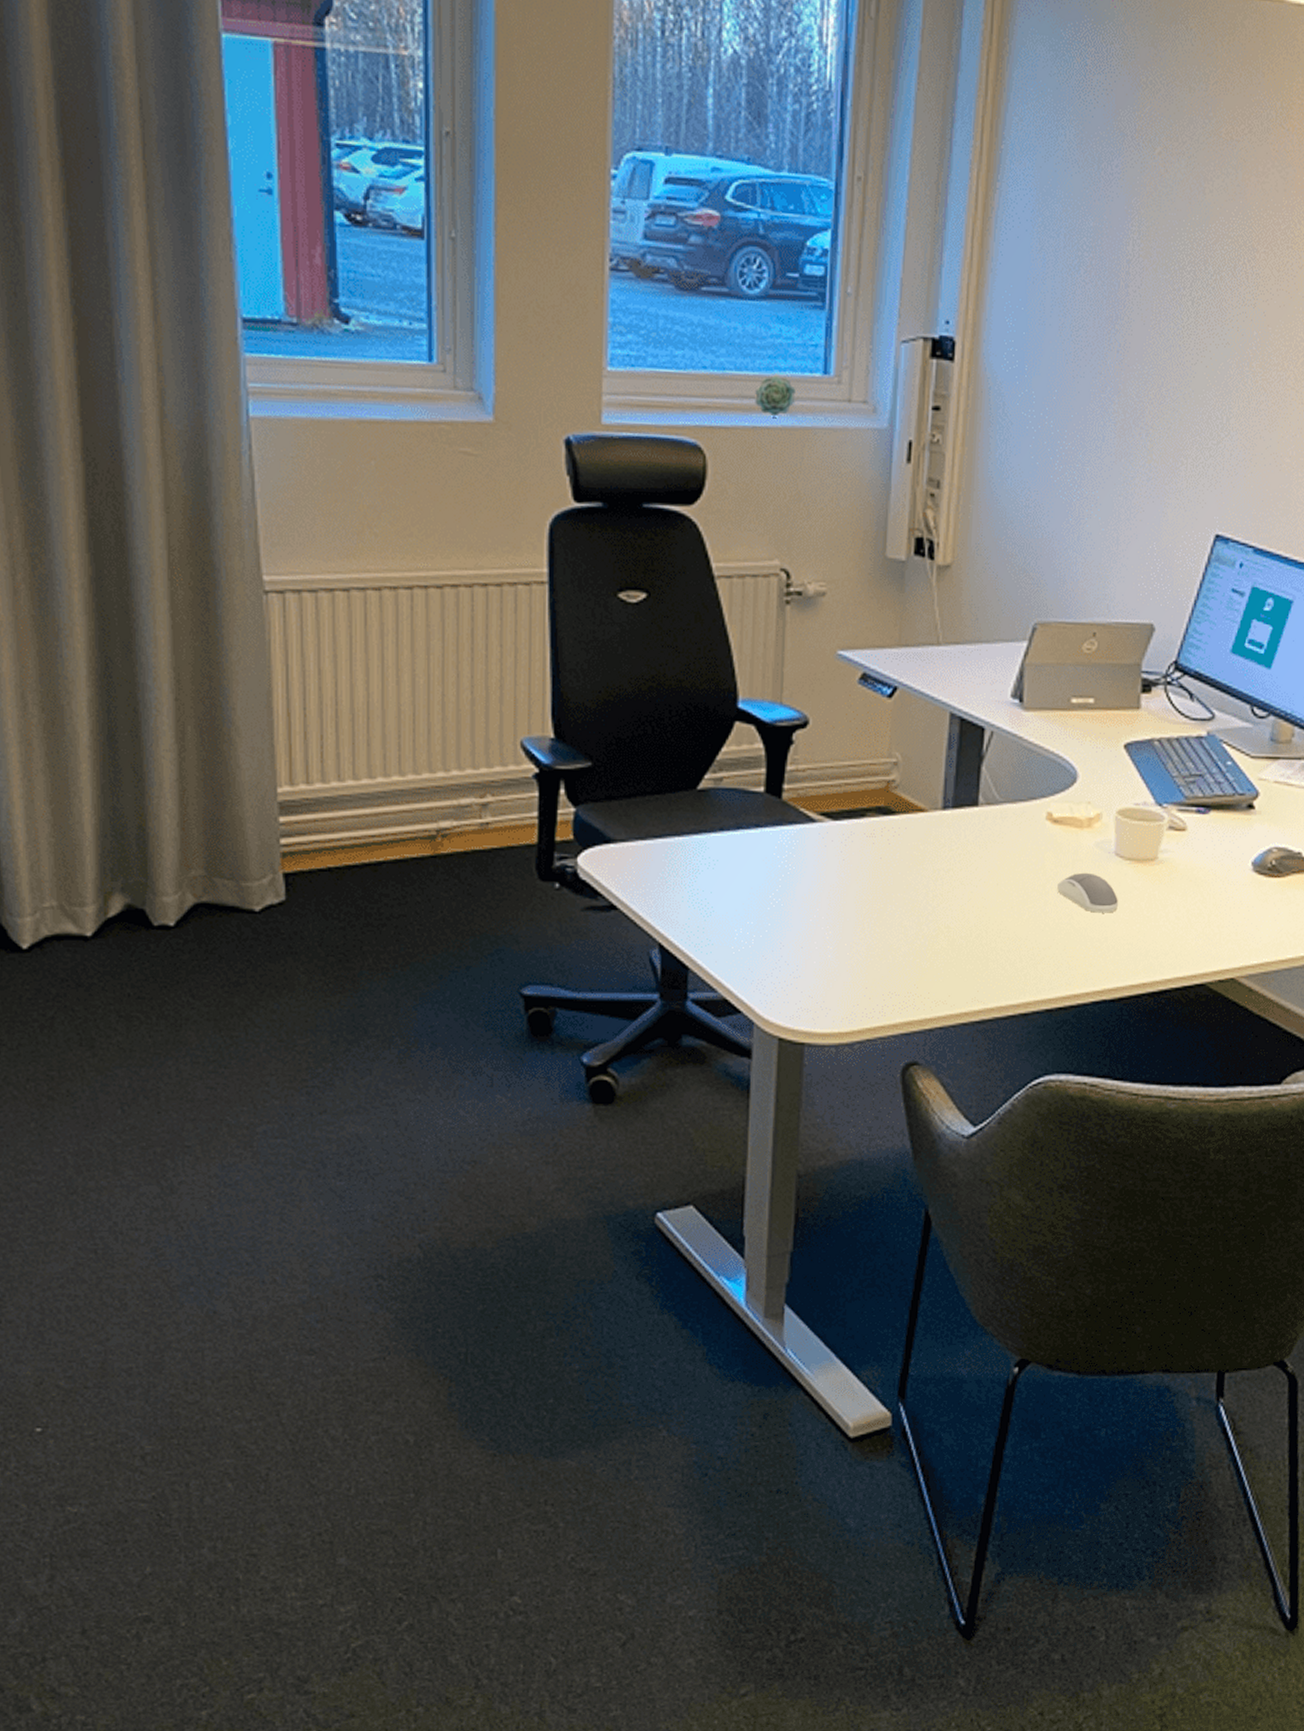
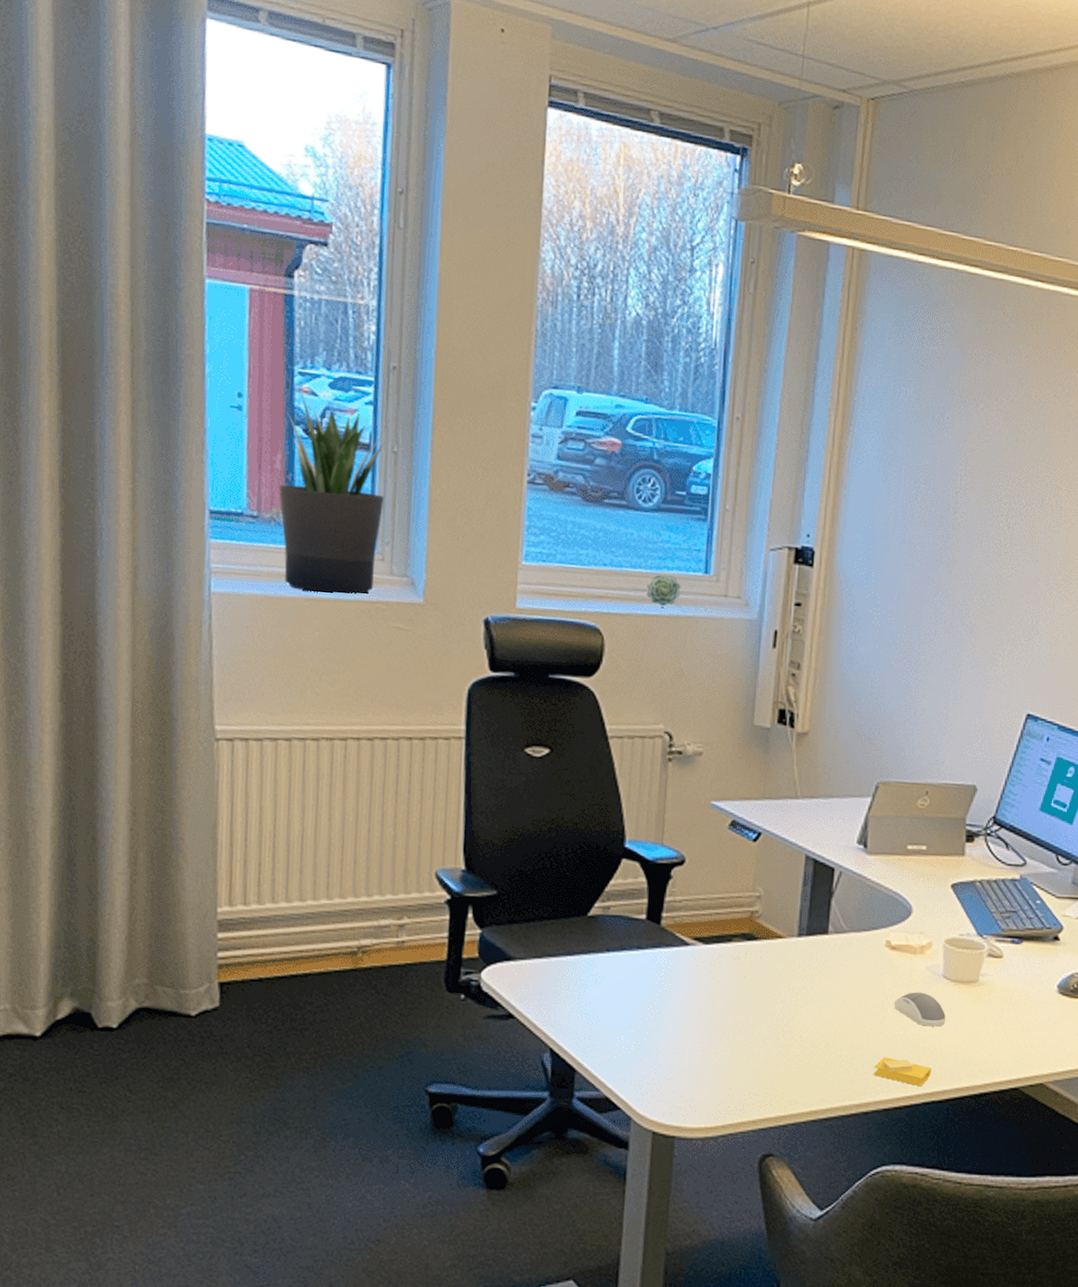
planter: none [320,170,442,414] -> present [279,393,385,594]
sticky notes: none [1034,949,1102,984] -> present [873,1057,931,1087]

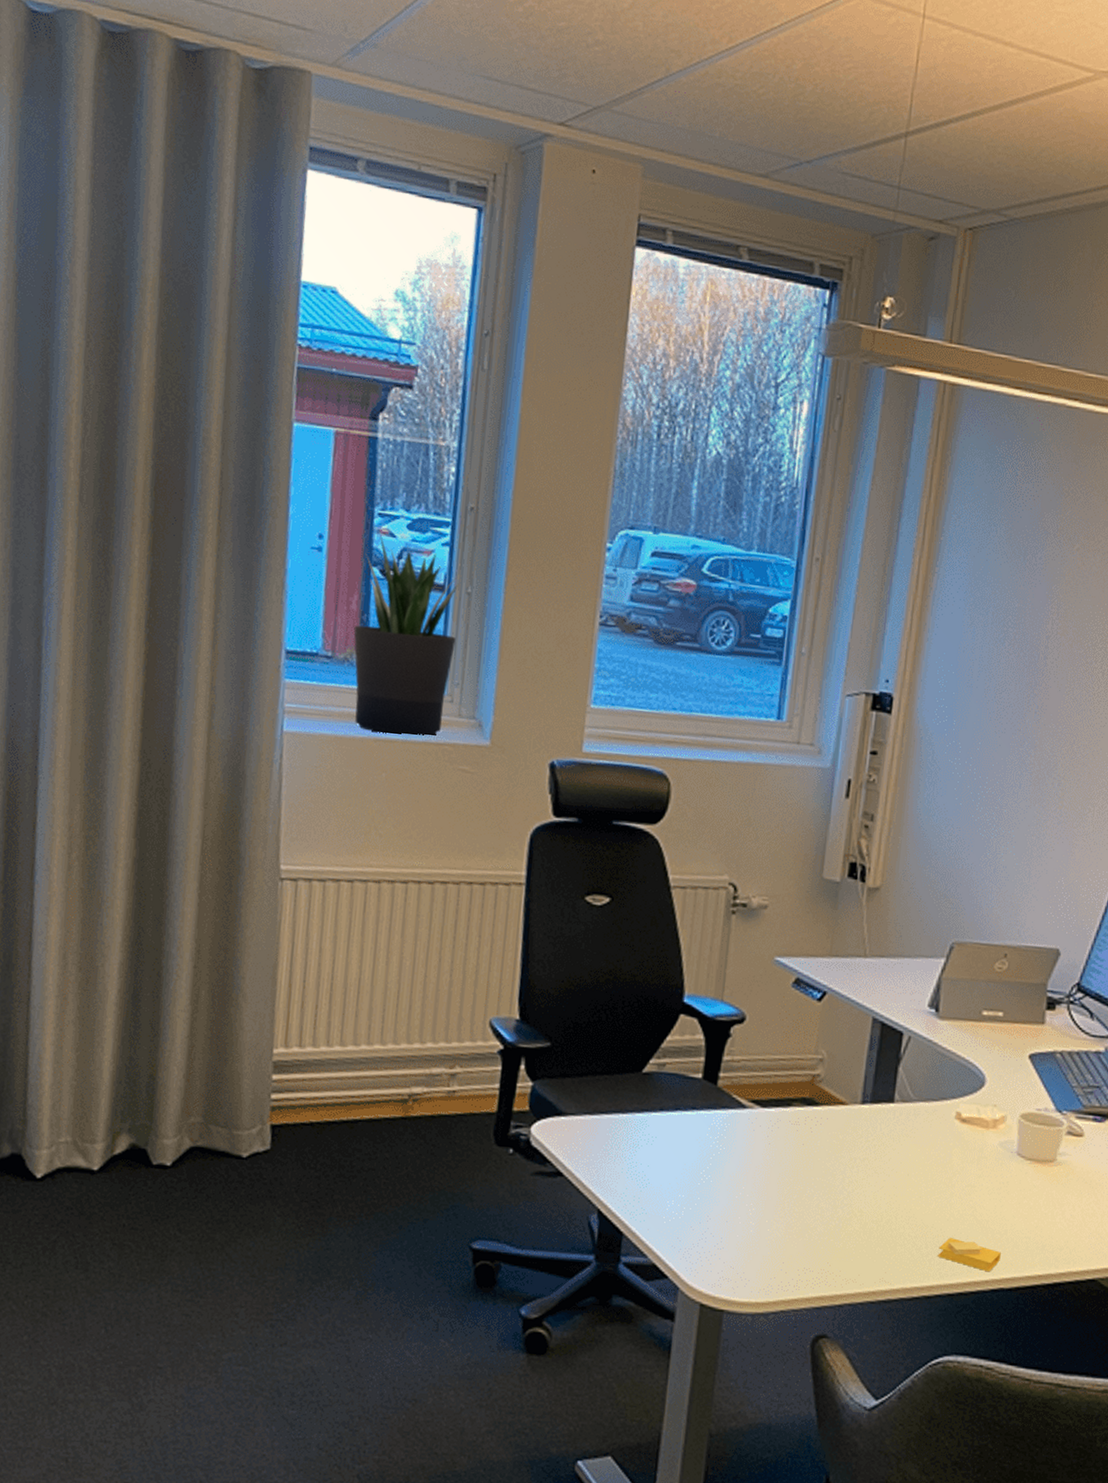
succulent plant: present [646,572,681,607] -> none [716,717,752,754]
computer mouse: present [894,992,946,1027] -> none [963,1169,1019,1208]

